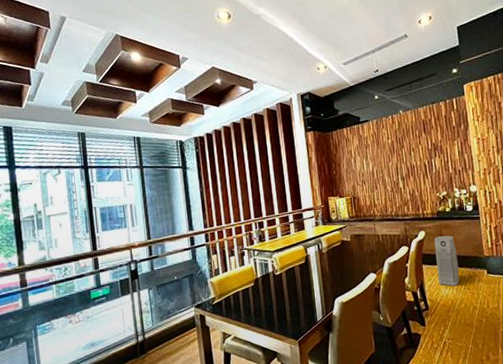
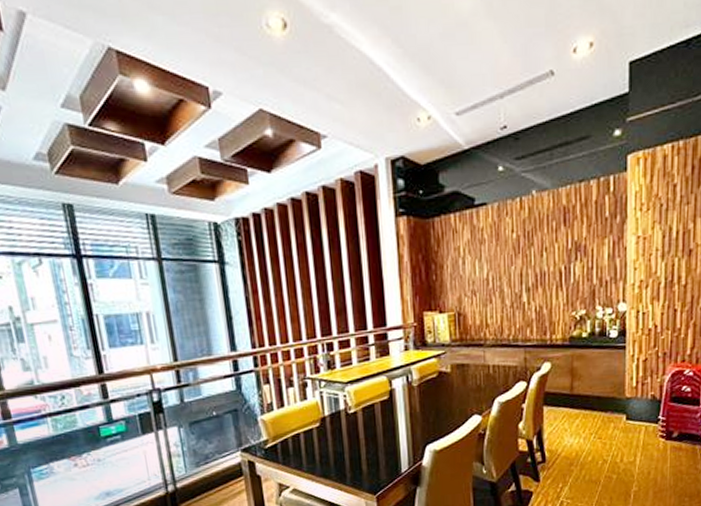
air purifier: present [434,235,459,286] -> none [561,369,591,435]

